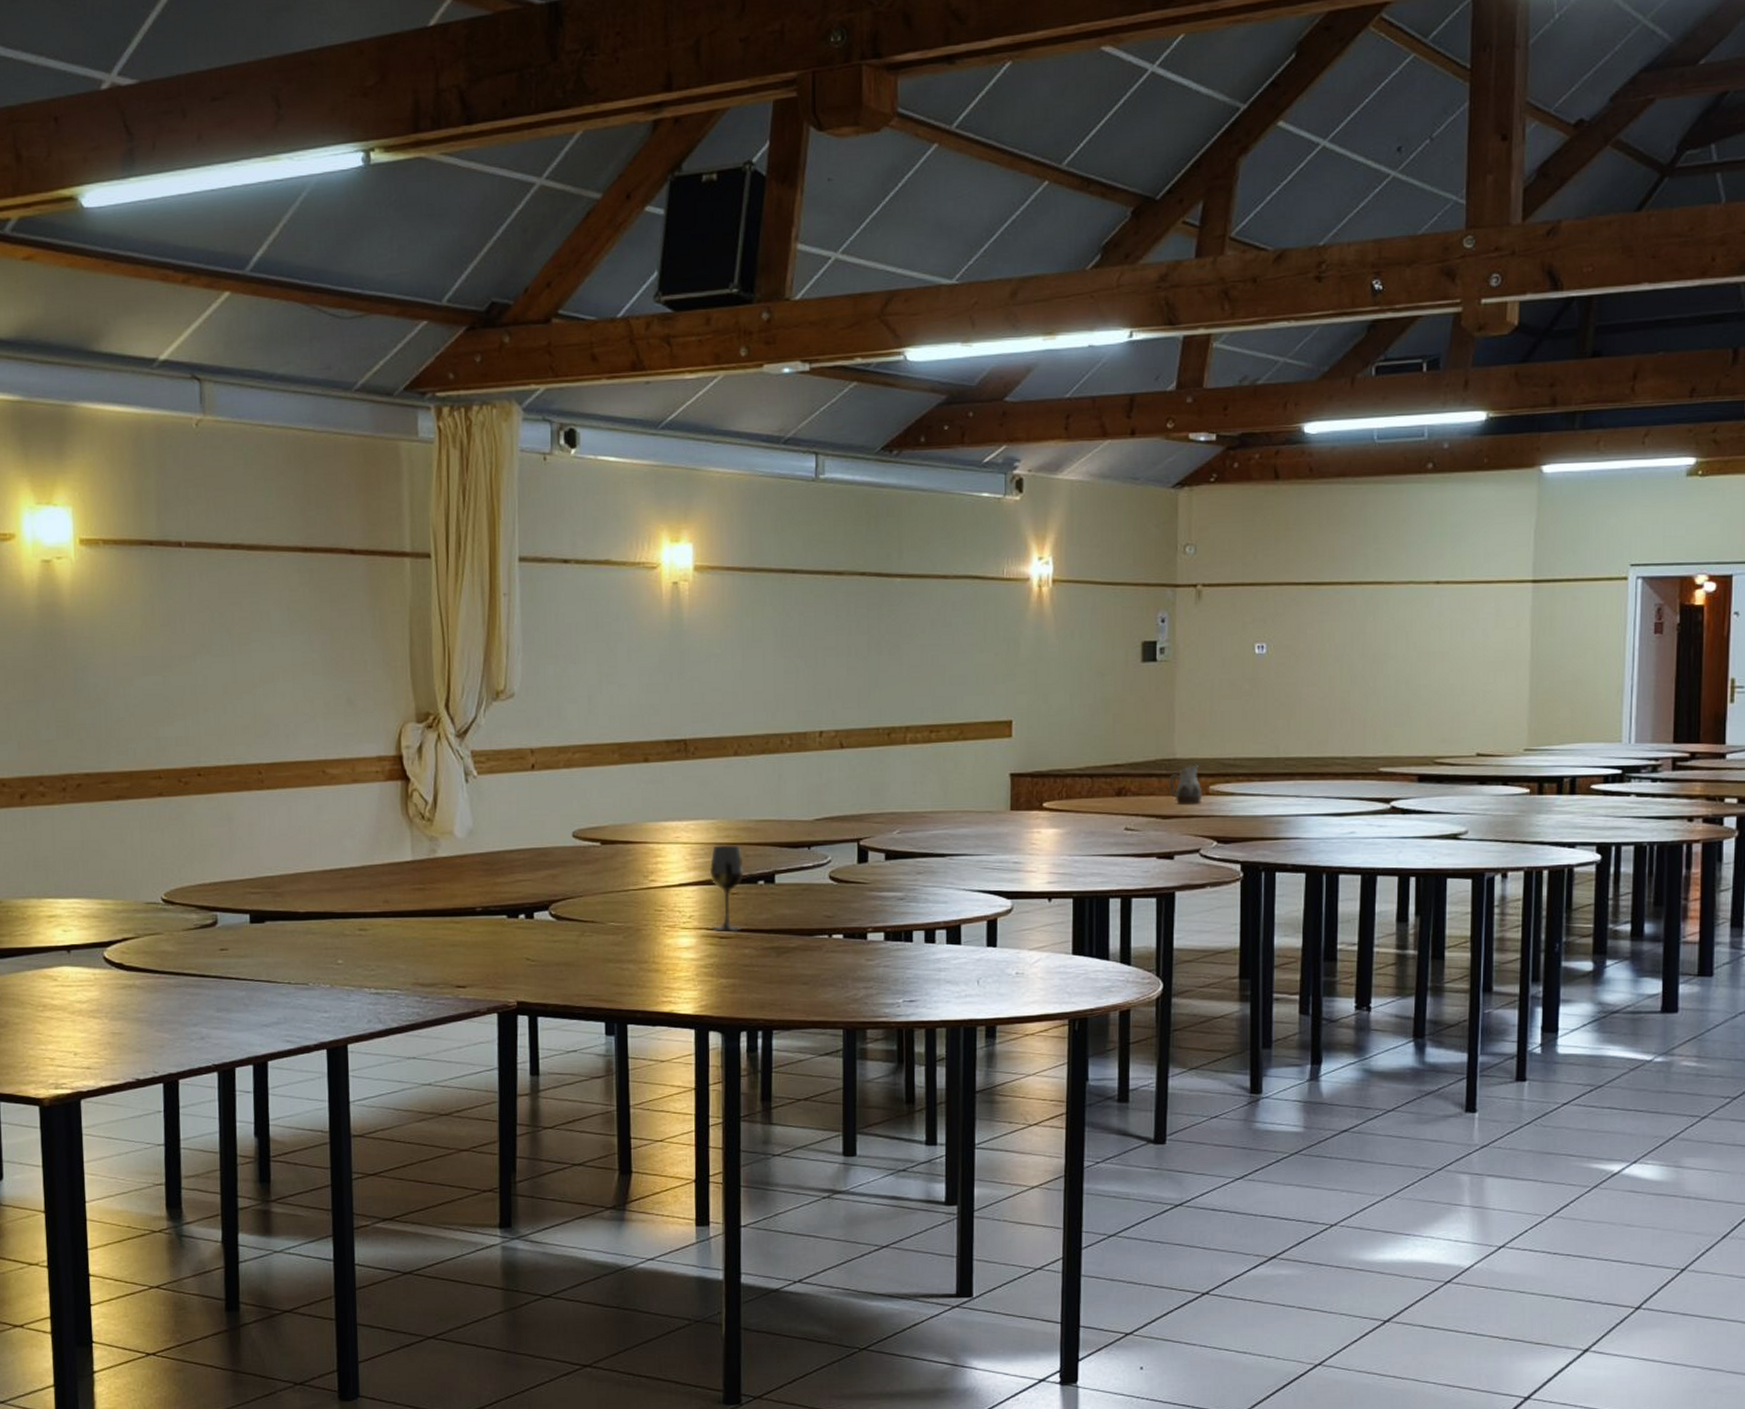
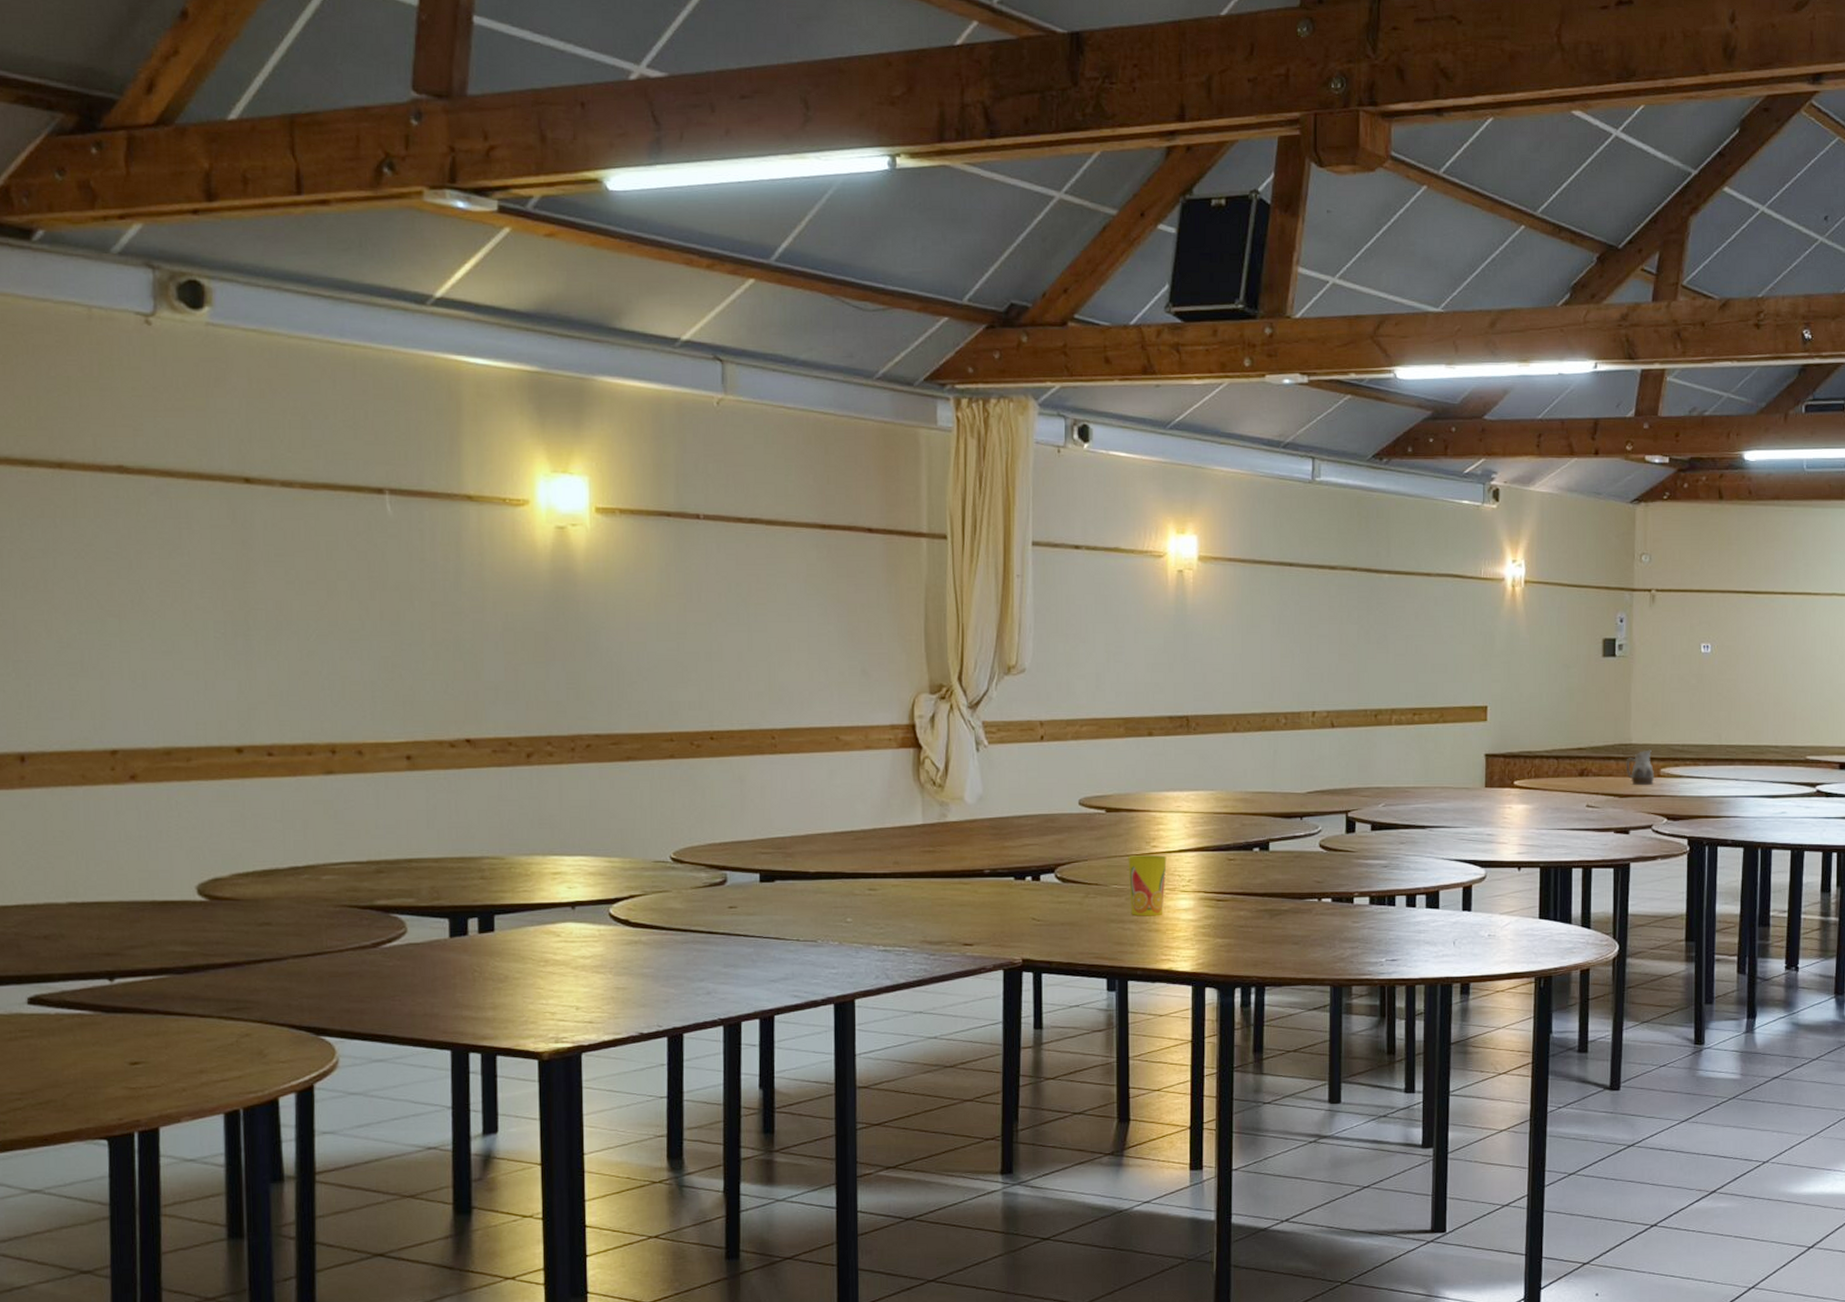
cup: none [625,890,666,956] -> present [1128,855,1167,916]
wine glass: present [710,844,744,933] -> none [1209,813,1240,896]

